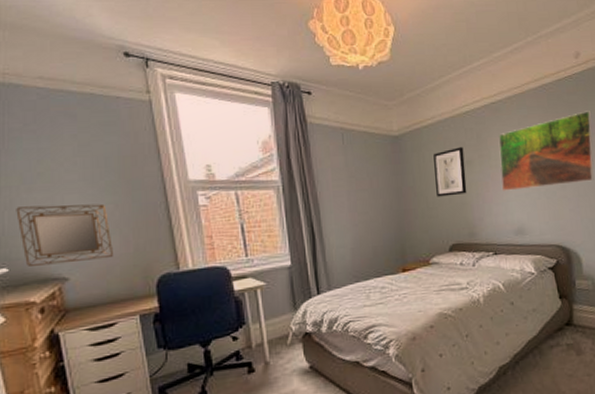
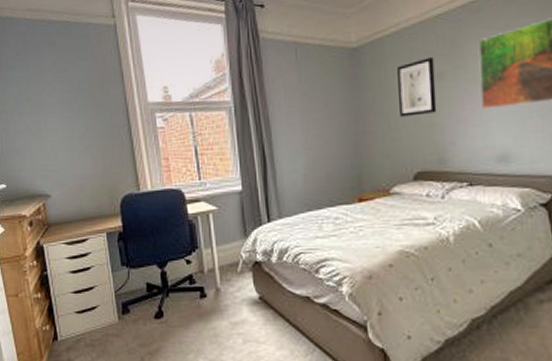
home mirror: present [16,203,113,266] -> none [11,126,85,183]

